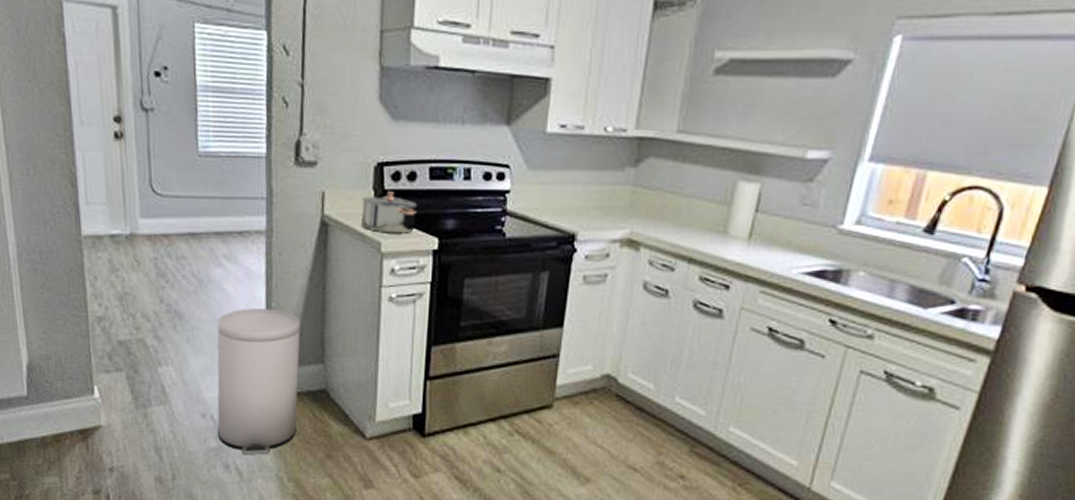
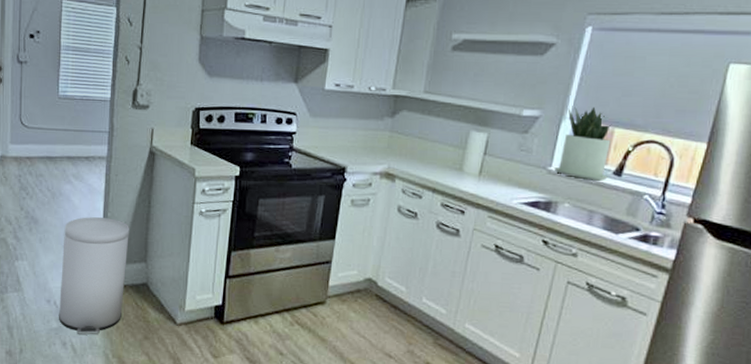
cooking pot: present [360,190,418,234] -> none [180,129,225,163]
planter: none [846,143,924,241] -> present [554,106,612,181]

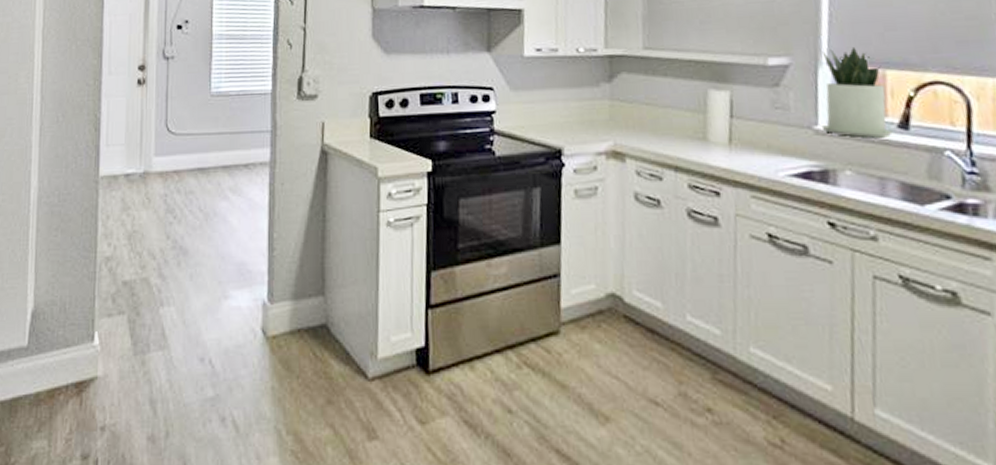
pedal bin: present [58,217,129,335] -> none [214,240,301,405]

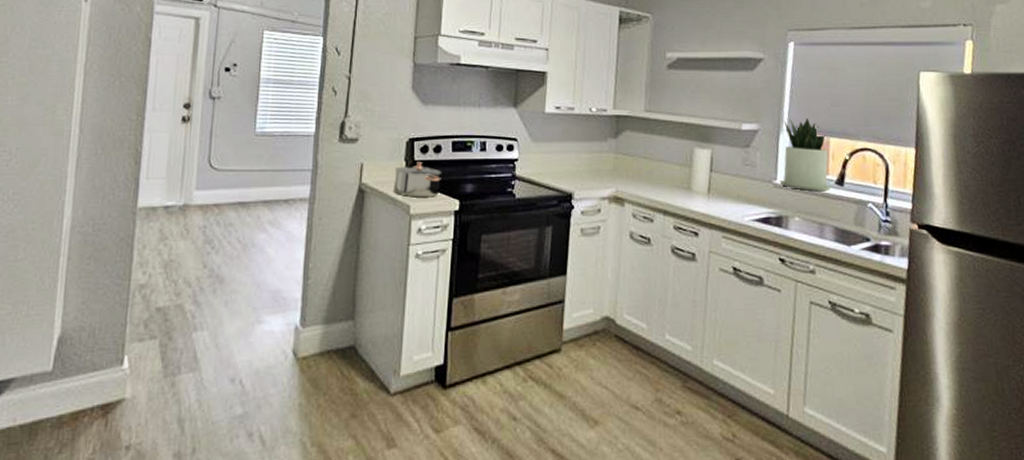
cooking pot: none [358,117,411,159] -> present [393,161,442,198]

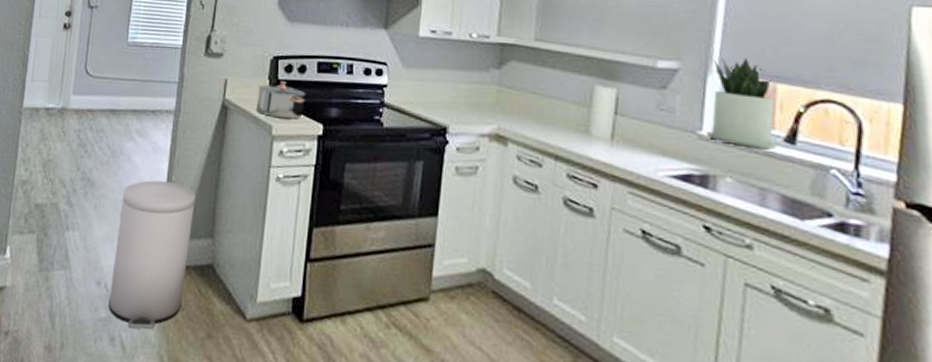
pedal bin: none [244,270,334,421] -> present [108,180,196,330]

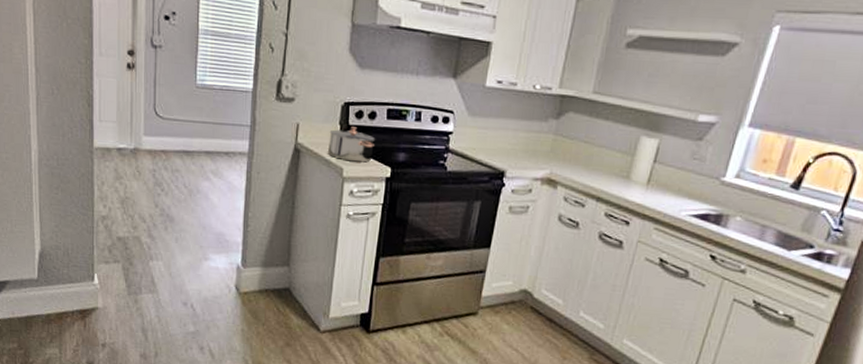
pedal bin: present [108,180,196,330] -> none [195,216,272,340]
planter: present [705,57,778,150] -> none [727,114,794,194]

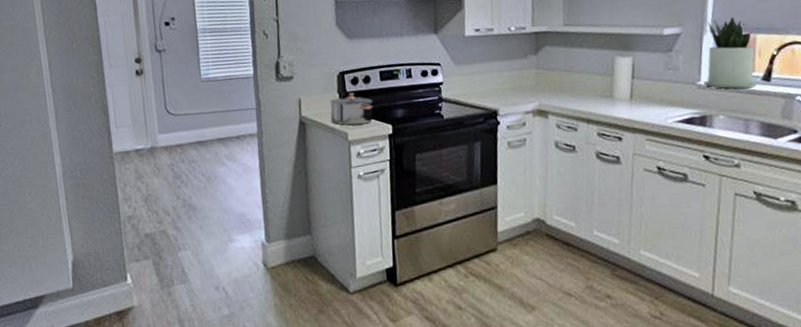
planter: none [727,114,794,194] -> present [703,16,758,89]

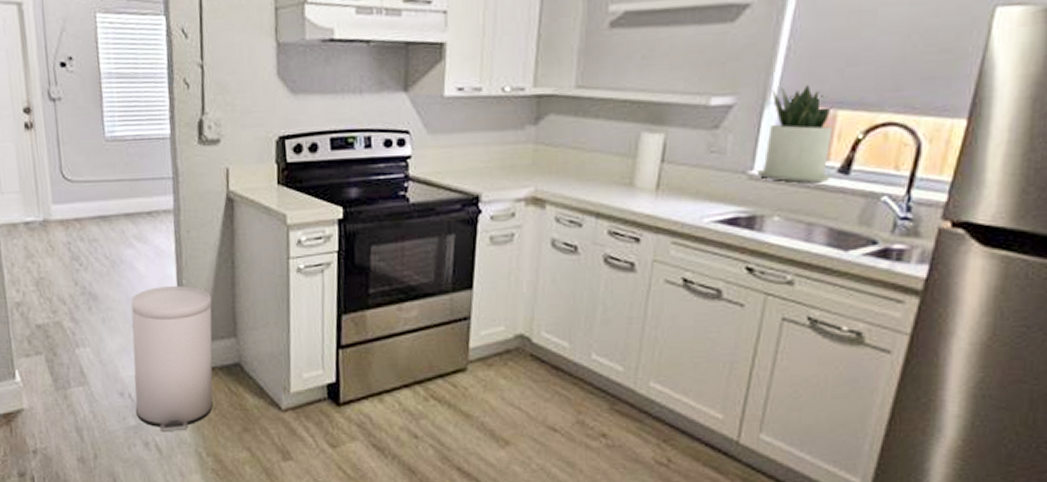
pedal bin: none [223,194,293,319] -> present [130,286,213,432]
cooking pot: present [329,92,374,126] -> none [265,162,321,206]

